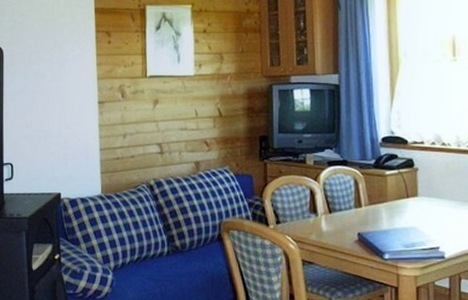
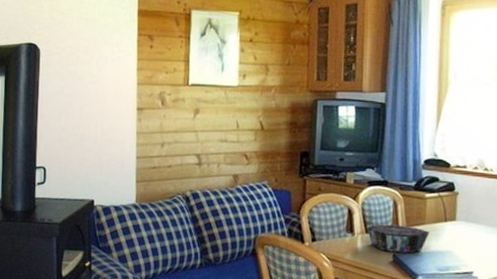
decorative bowl: none [329,203,393,231] -> present [366,224,430,253]

